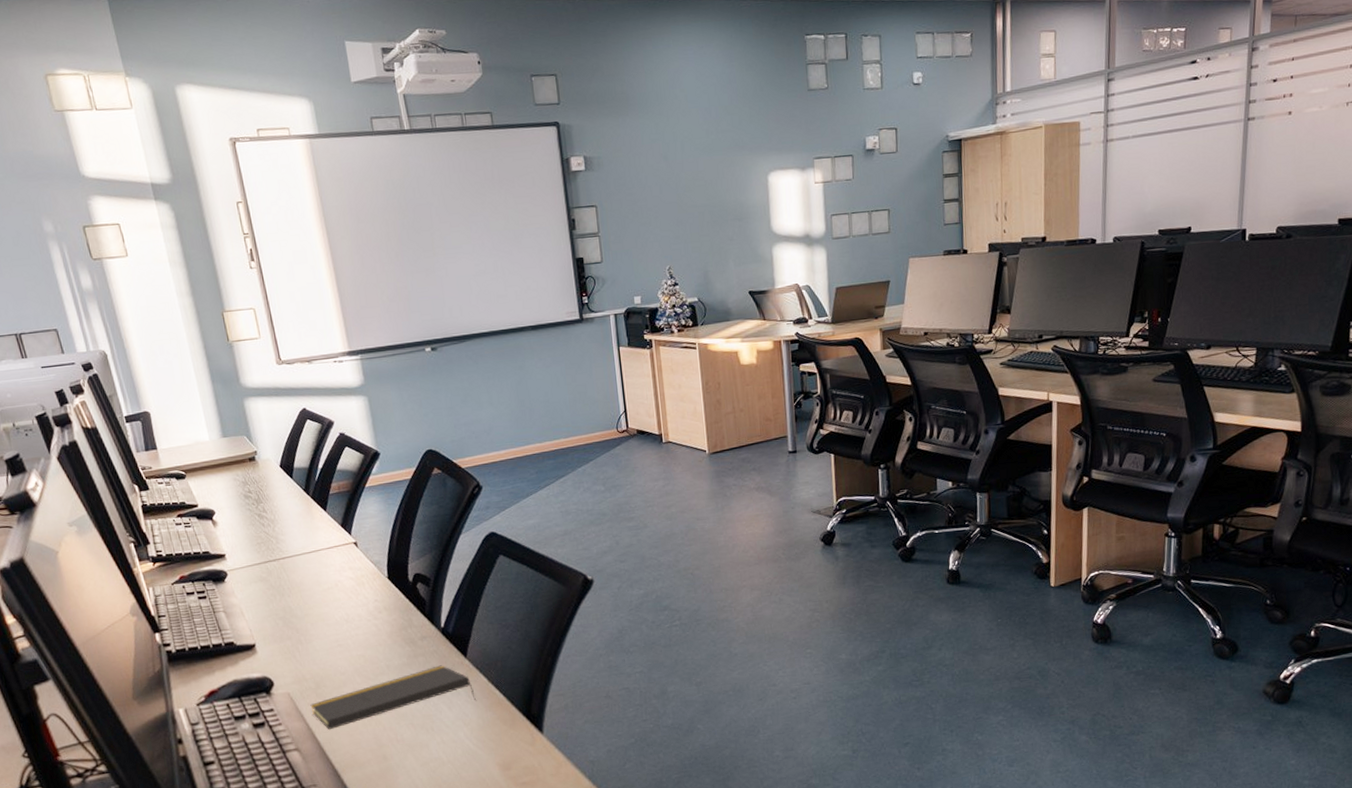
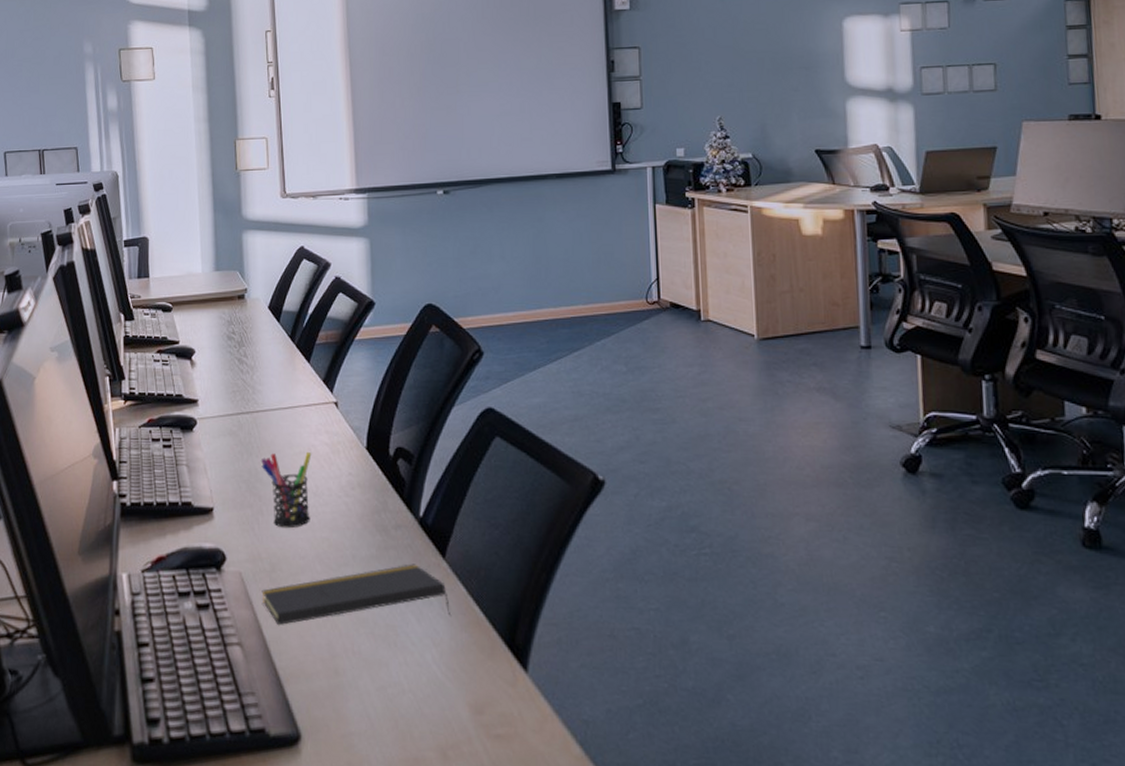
pen holder: none [292,586,346,653] -> present [260,451,312,529]

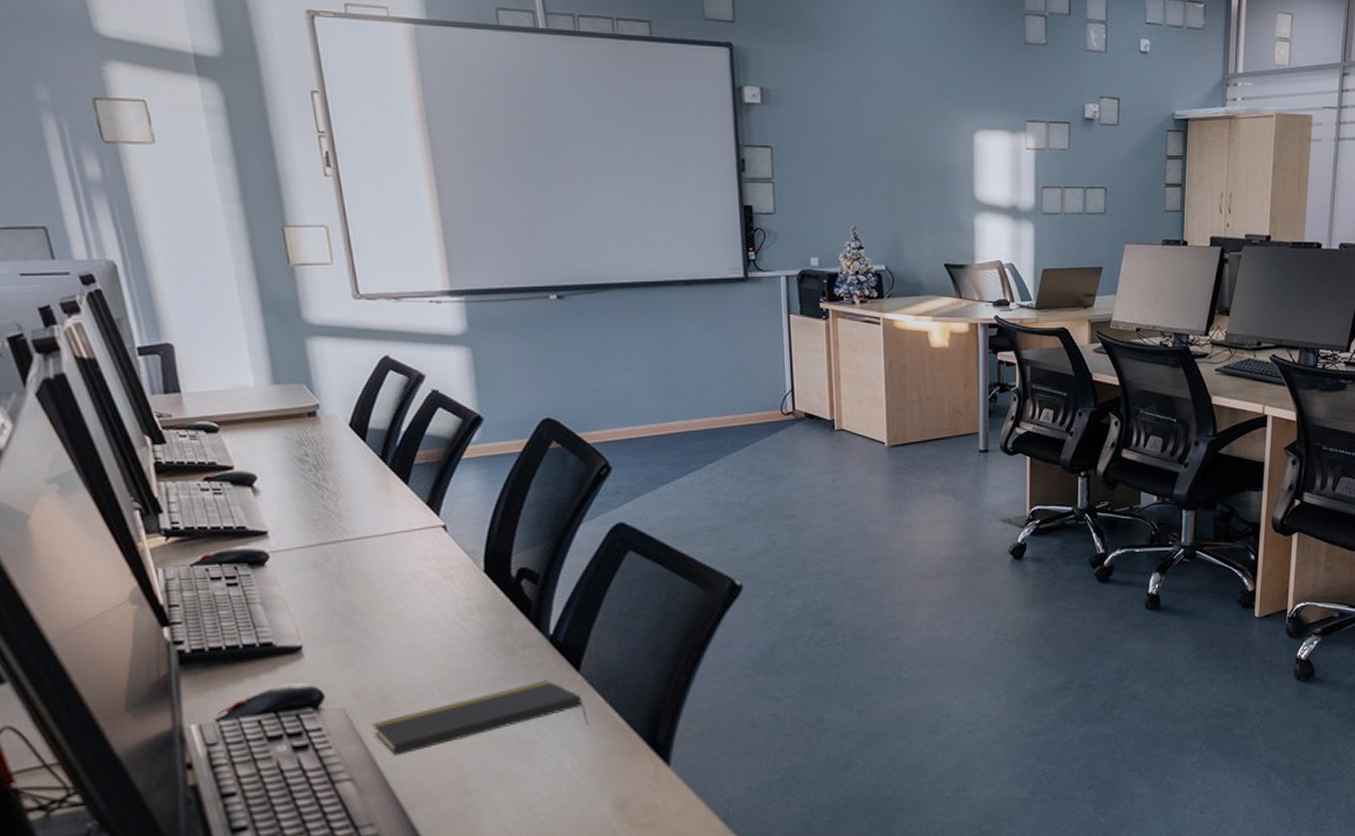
pen holder: present [260,451,312,529] -> none [356,579,424,660]

